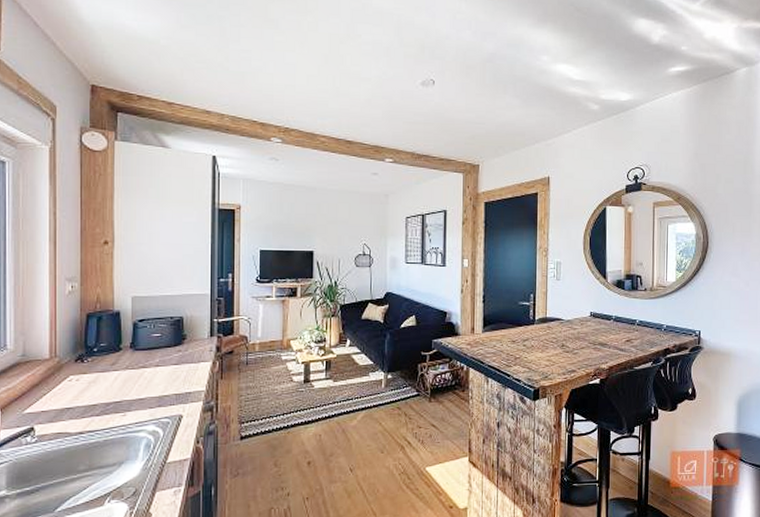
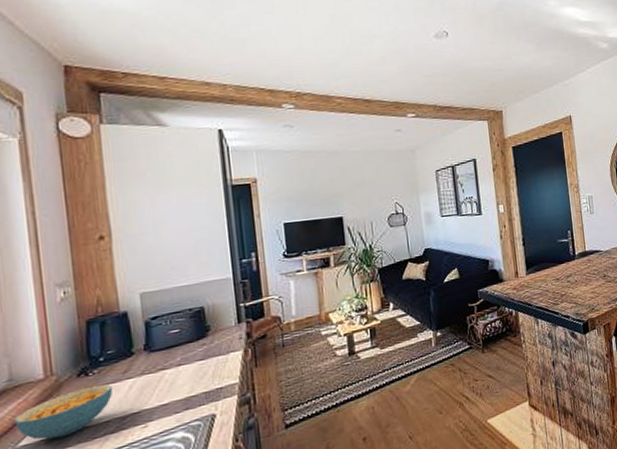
cereal bowl: none [23,371,102,412] -> present [14,384,113,440]

